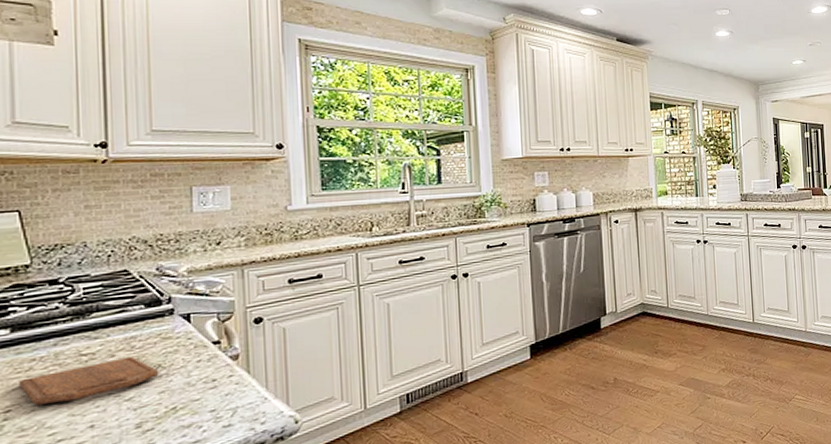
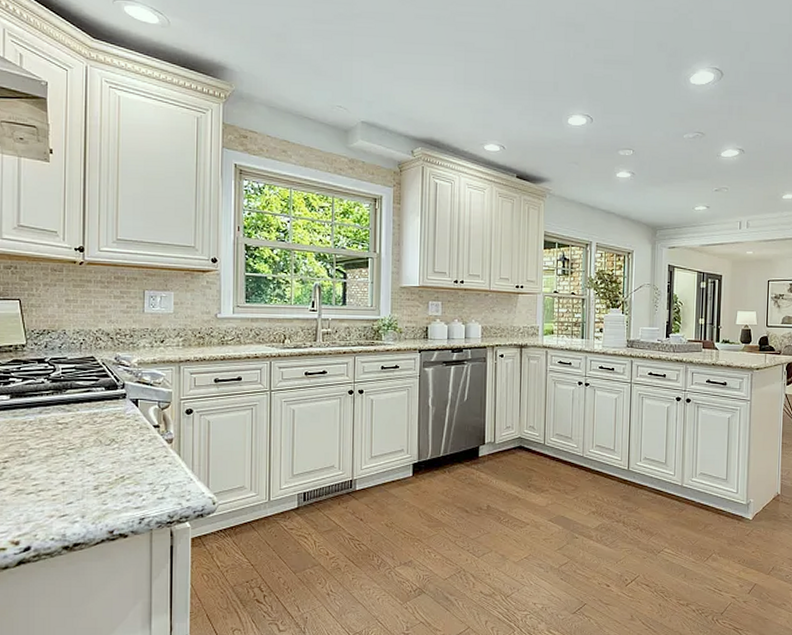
cutting board: present [19,356,160,405] -> none [15,429,113,460]

